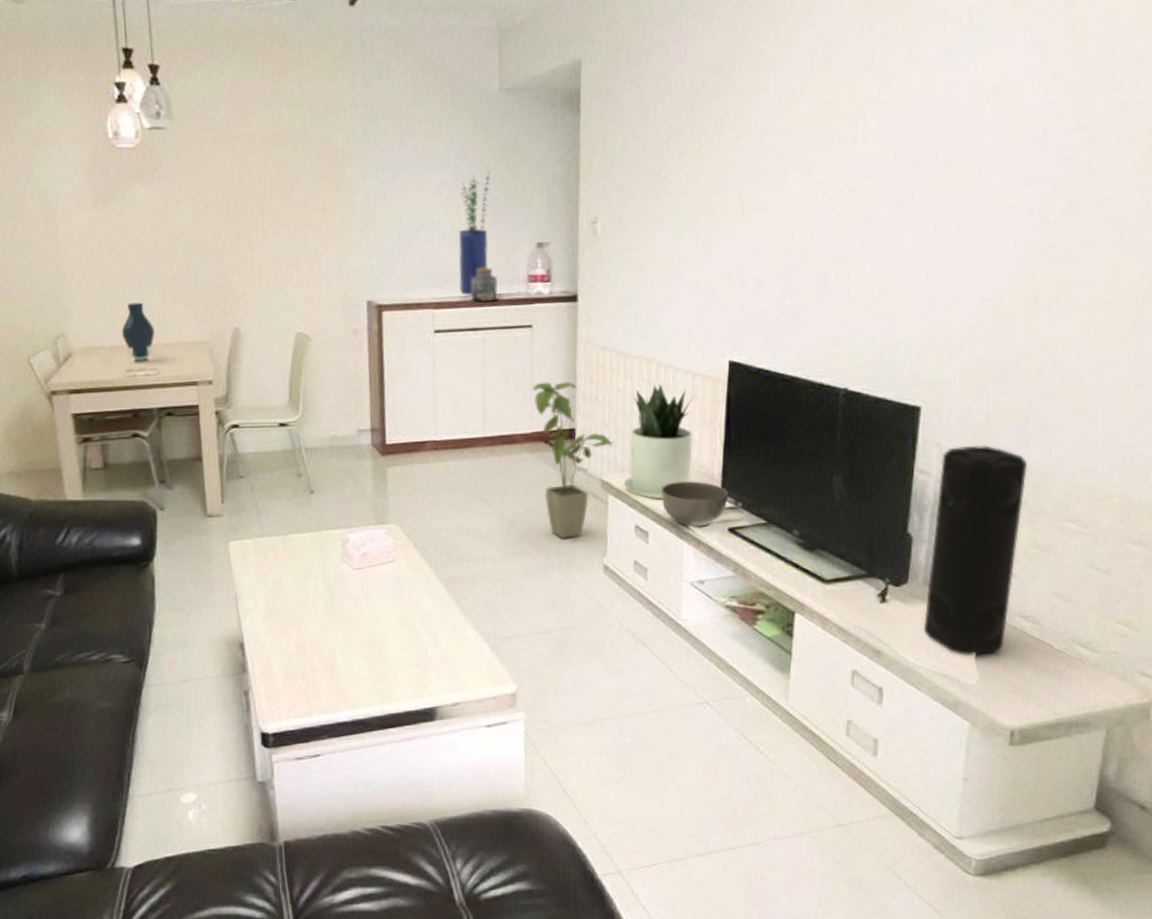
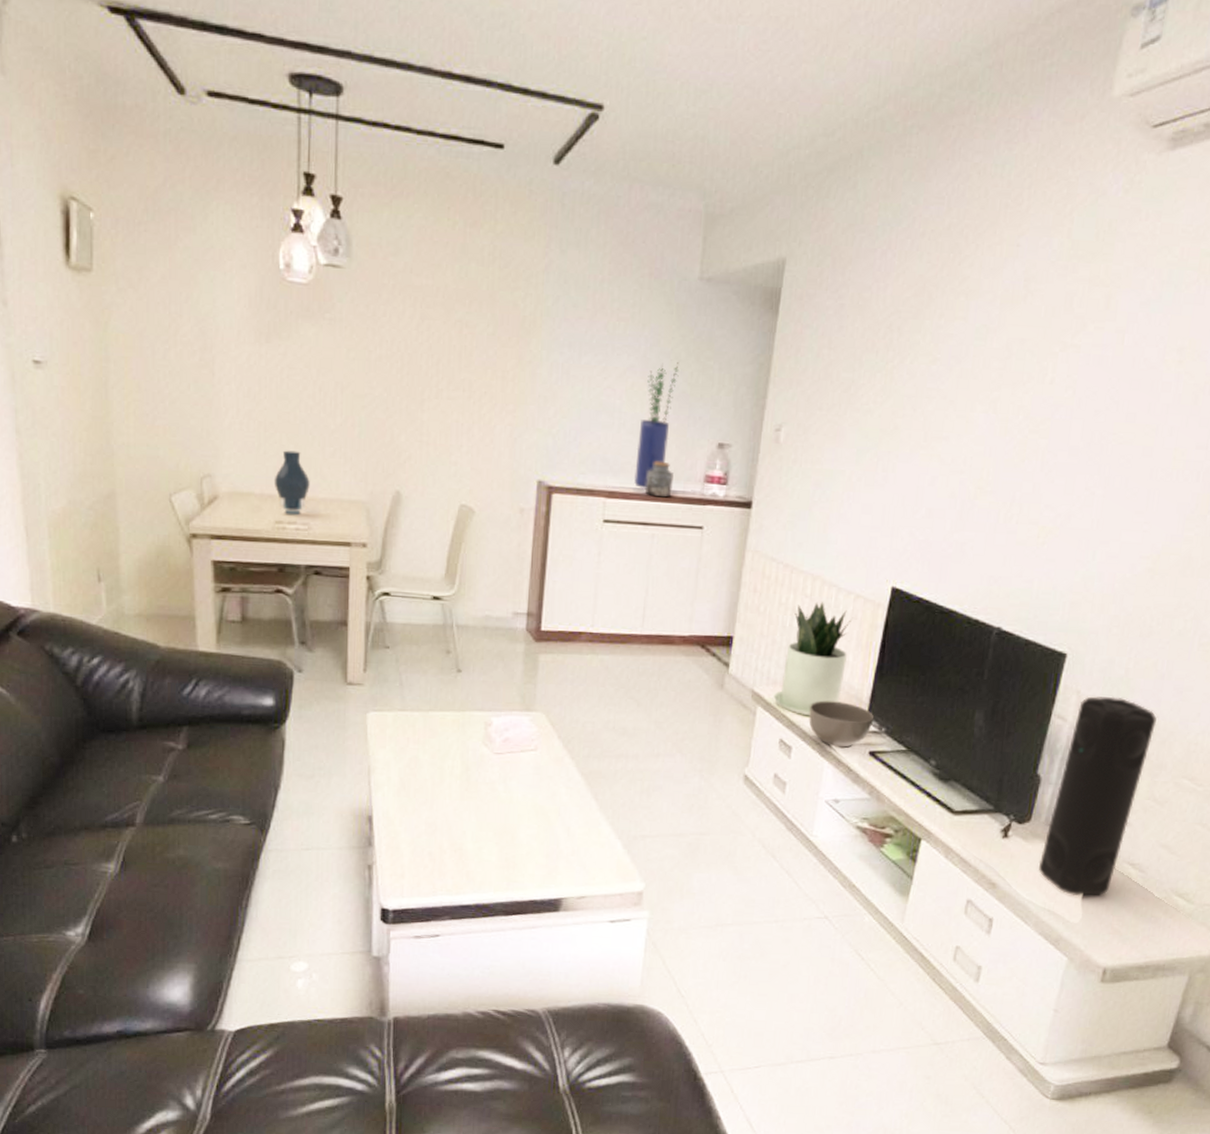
house plant: present [532,382,615,540] -> none [694,585,770,746]

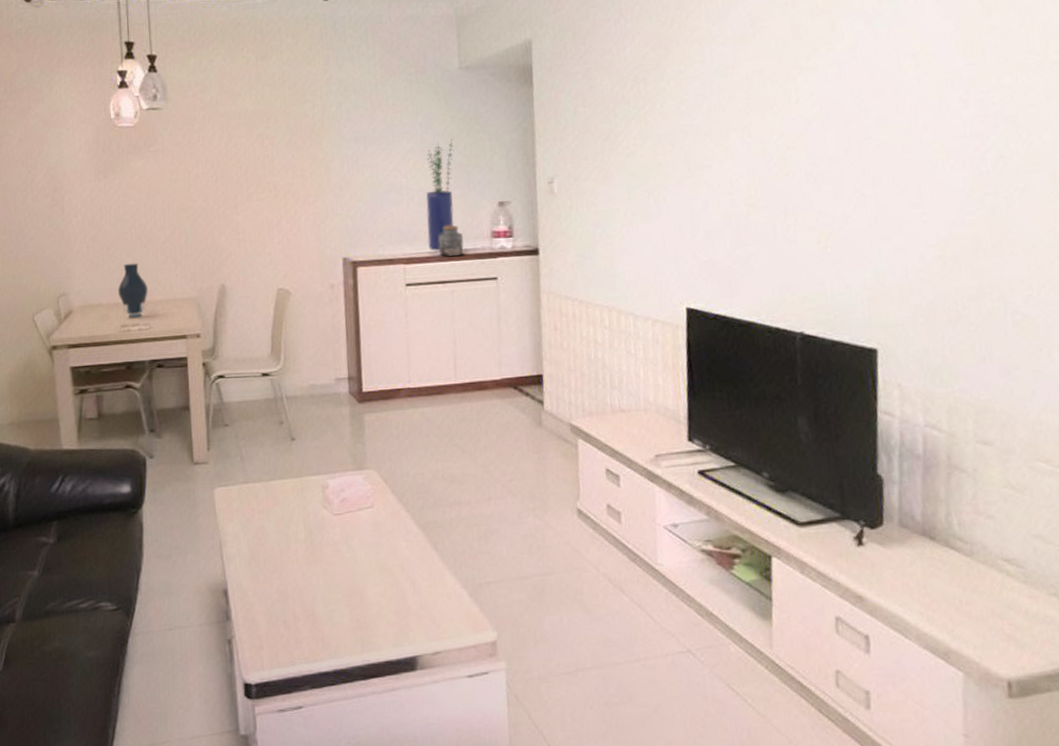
planter: present [773,602,853,716] -> none [591,331,660,443]
bowl: present [809,700,875,748] -> none [629,424,696,471]
speaker: present [1038,696,1157,897] -> none [903,385,991,602]

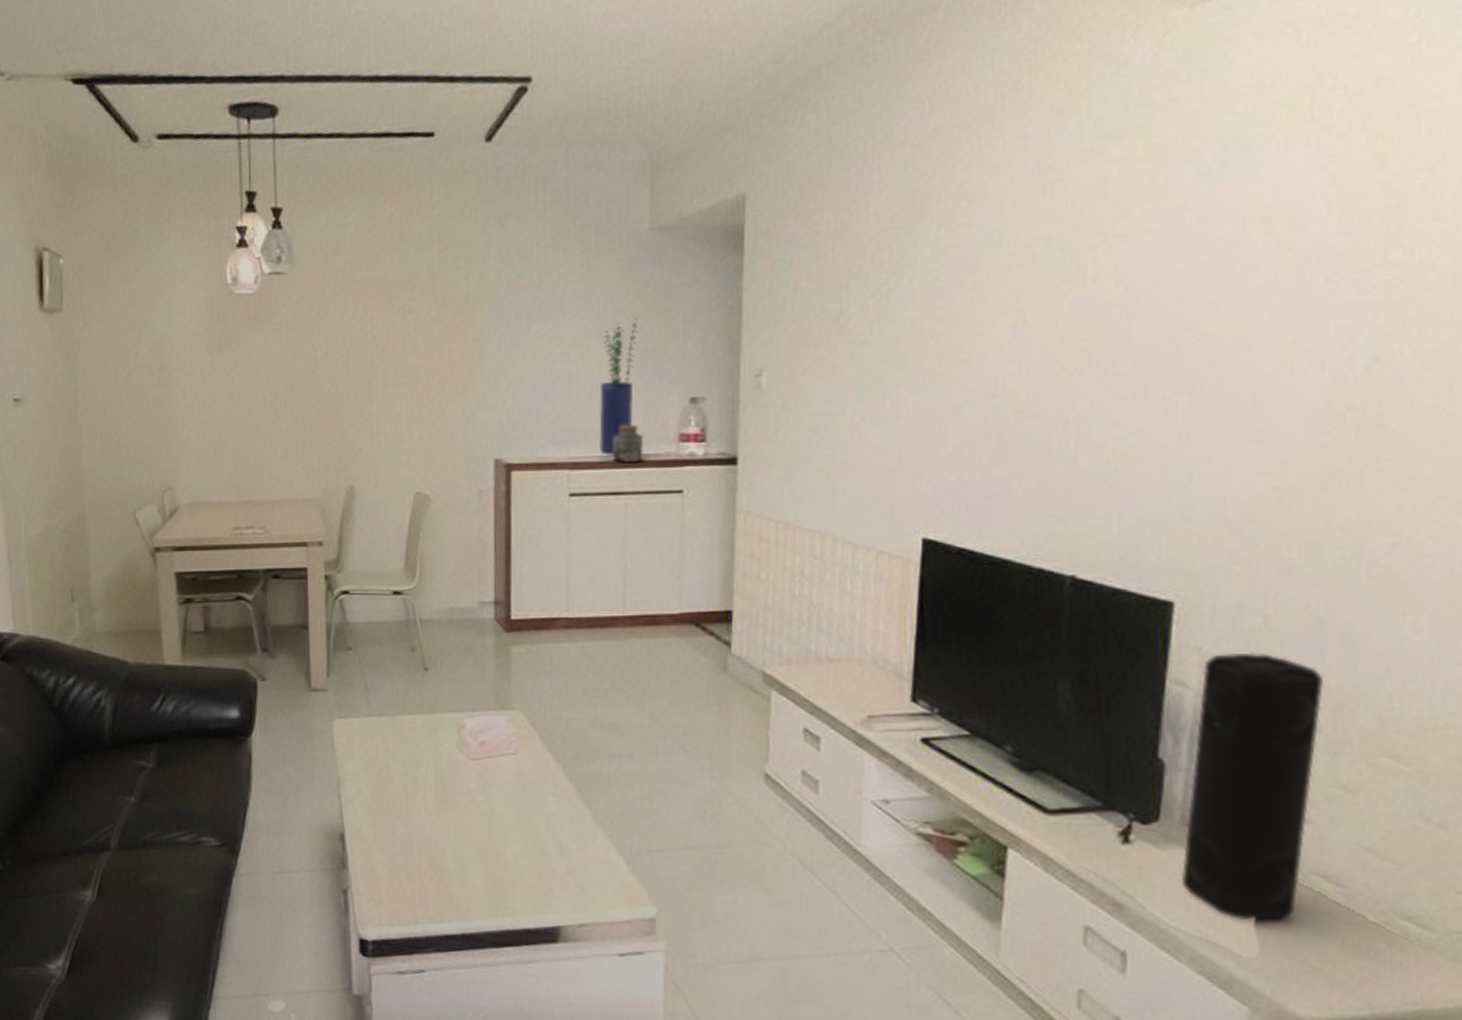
vase: present [117,263,148,319] -> none [230,455,265,521]
speaker: none [903,385,991,602] -> present [1180,652,1323,922]

